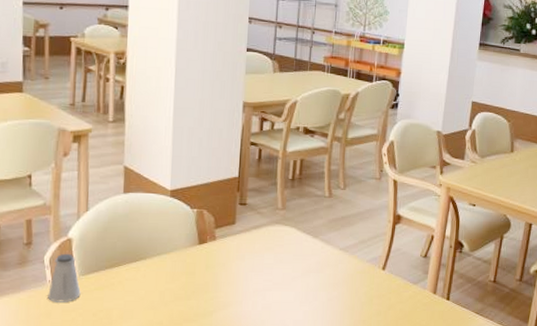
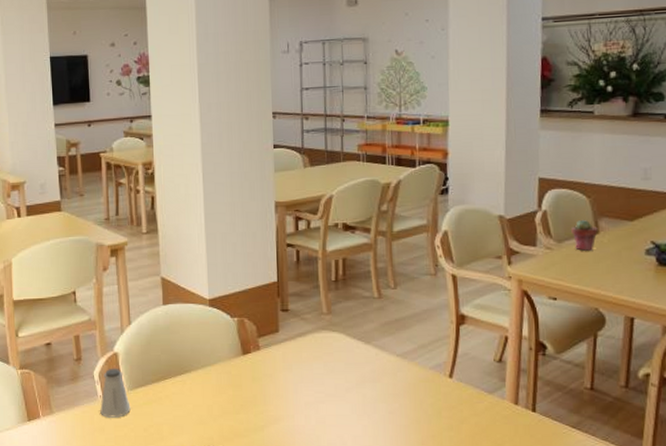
potted succulent: none [493,139,513,166] -> present [571,219,598,251]

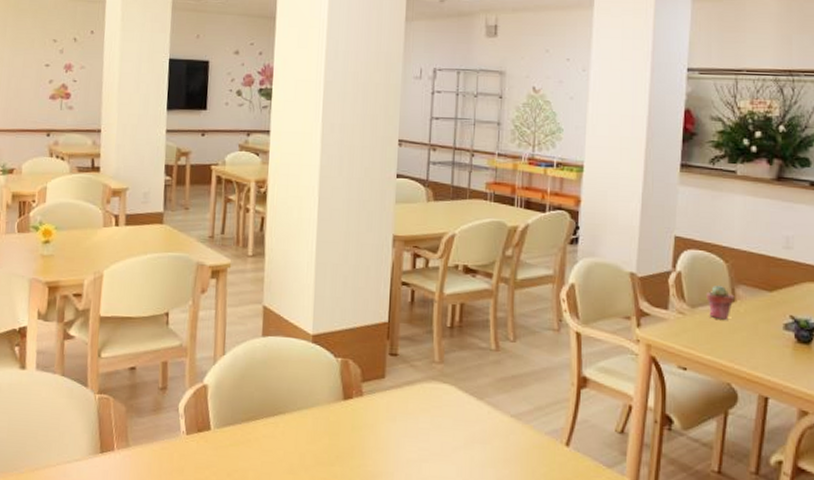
saltshaker: present [100,368,131,418] -> none [181,401,215,458]

